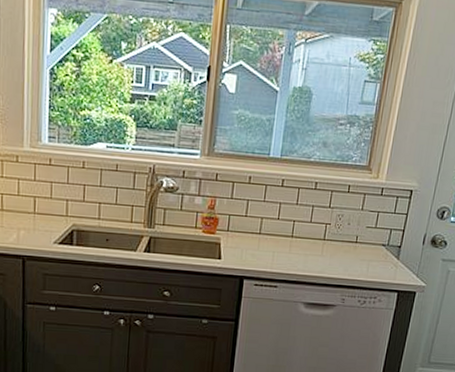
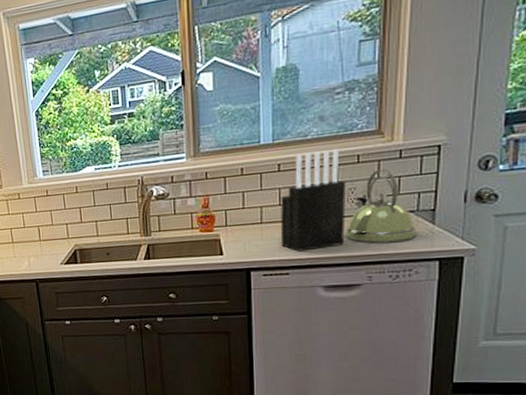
knife block: none [274,173,336,267] -> present [280,148,346,252]
kettle: none [328,202,385,271] -> present [344,169,417,244]

